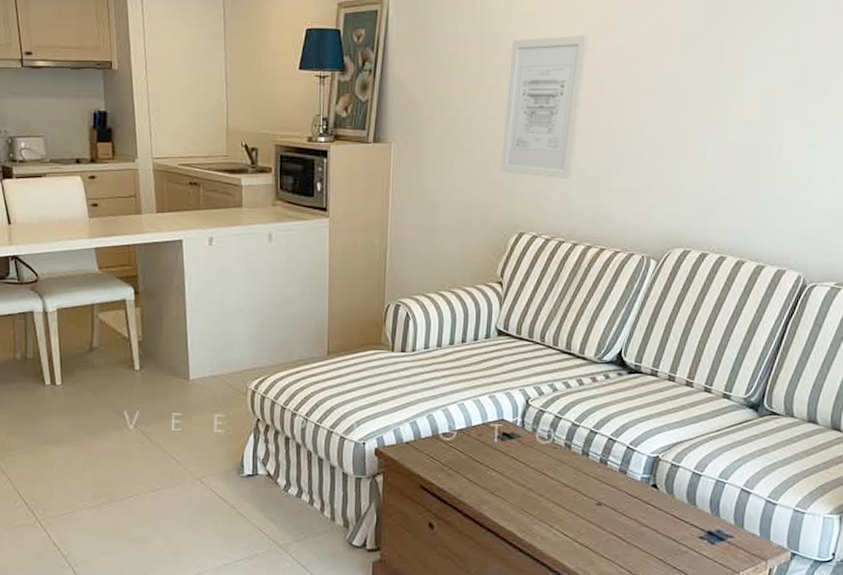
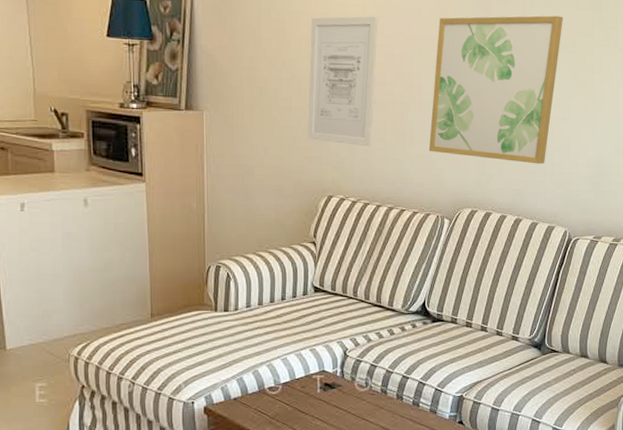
wall art: none [637,23,815,198] -> present [428,15,563,164]

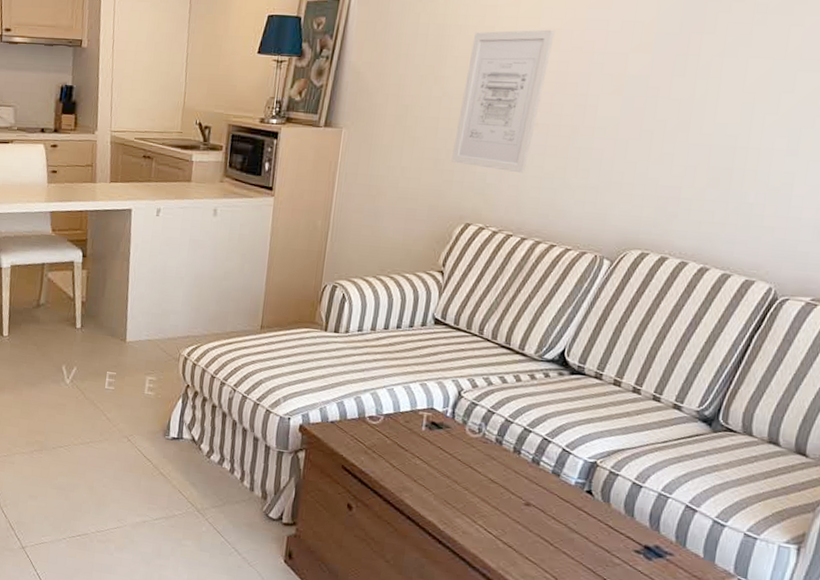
wall art: present [428,15,563,164] -> none [595,25,809,205]

